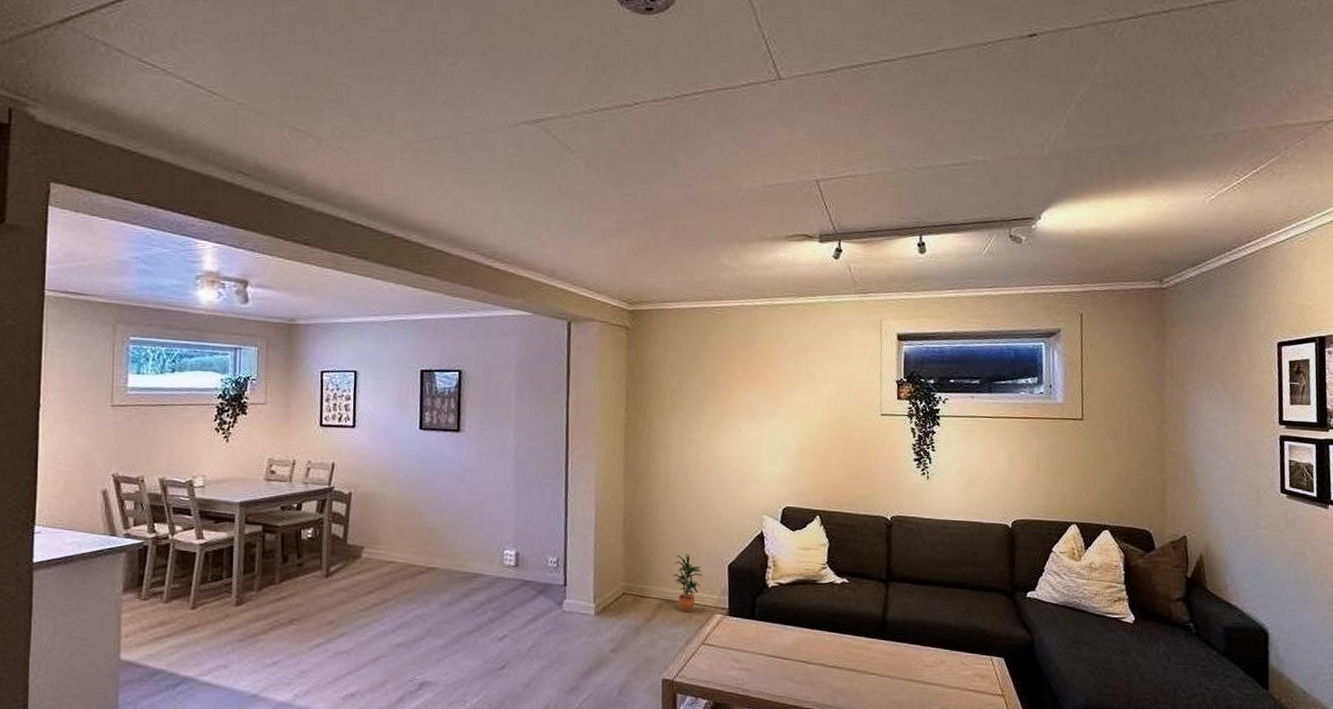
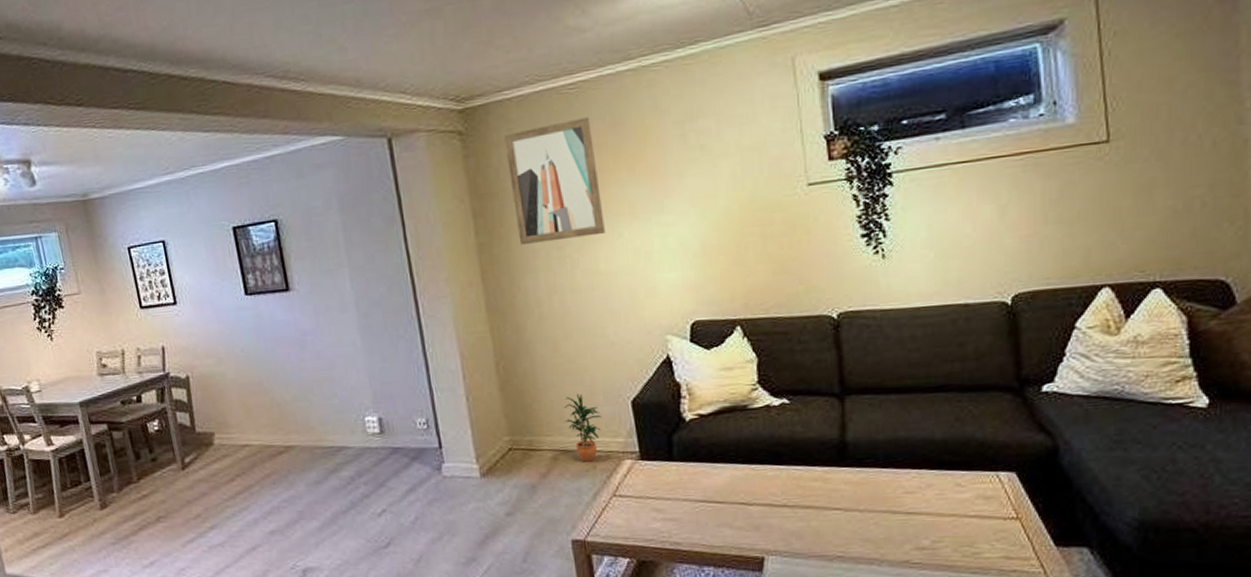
wall art: none [659,334,729,427] -> present [504,117,605,244]

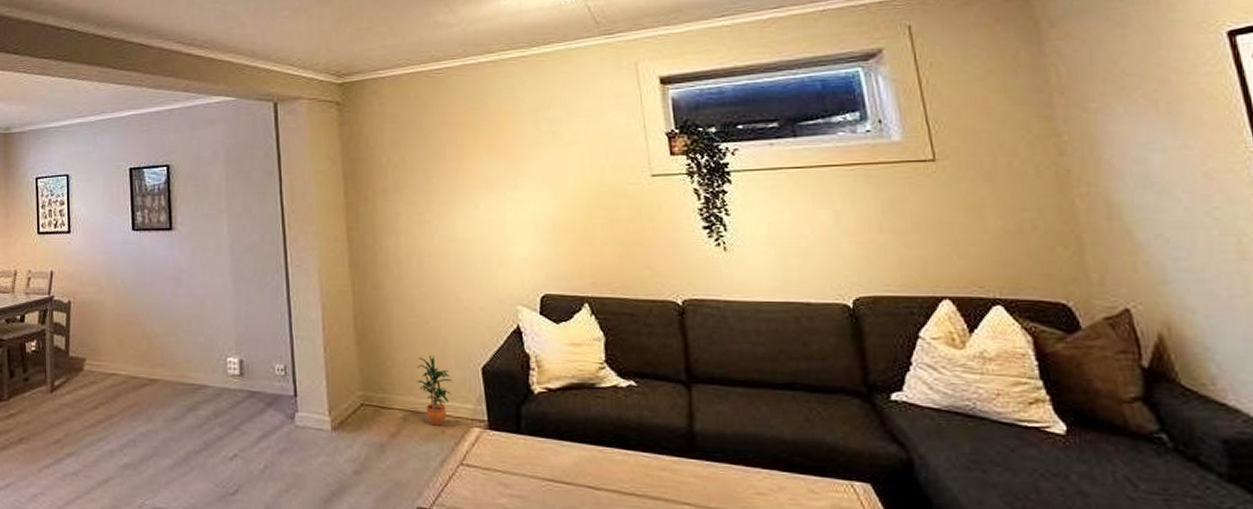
wall art: present [504,117,605,244] -> none [376,99,463,207]

